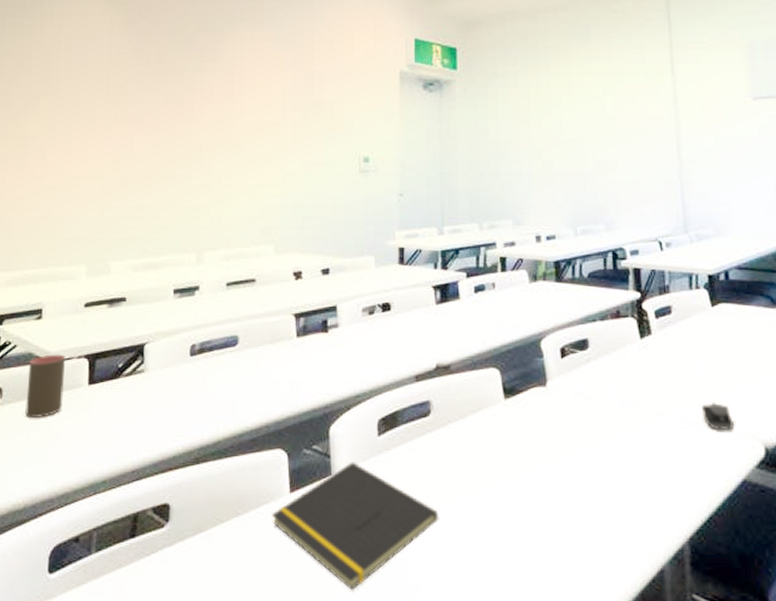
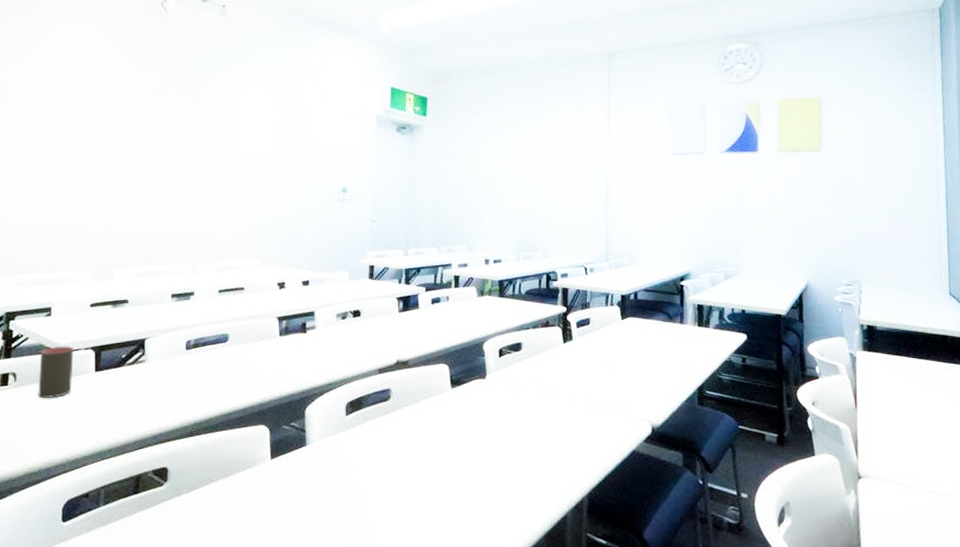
notepad: present [272,462,439,590] -> none [255,435,393,532]
computer mouse: present [701,403,734,430] -> none [606,393,630,414]

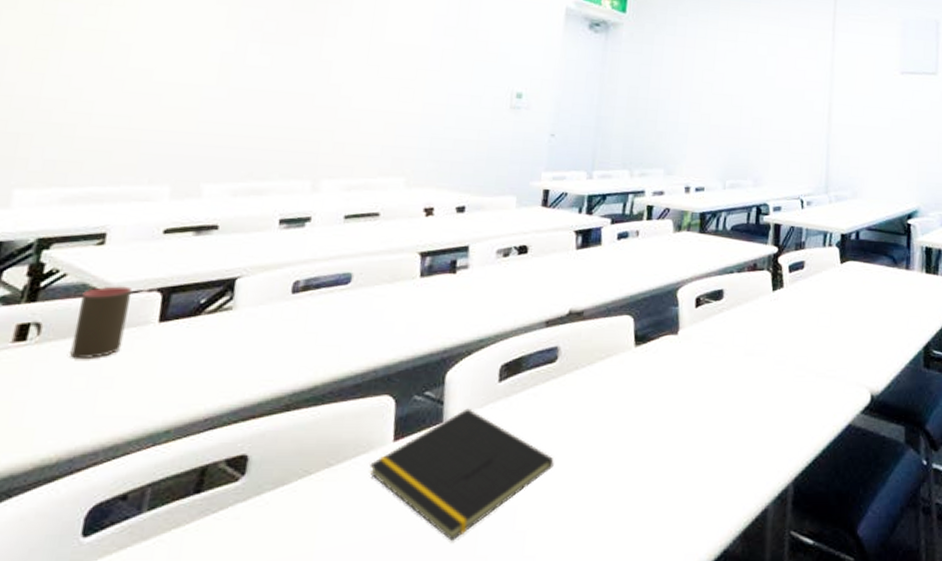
notepad: none [255,435,393,532] -> present [370,408,554,541]

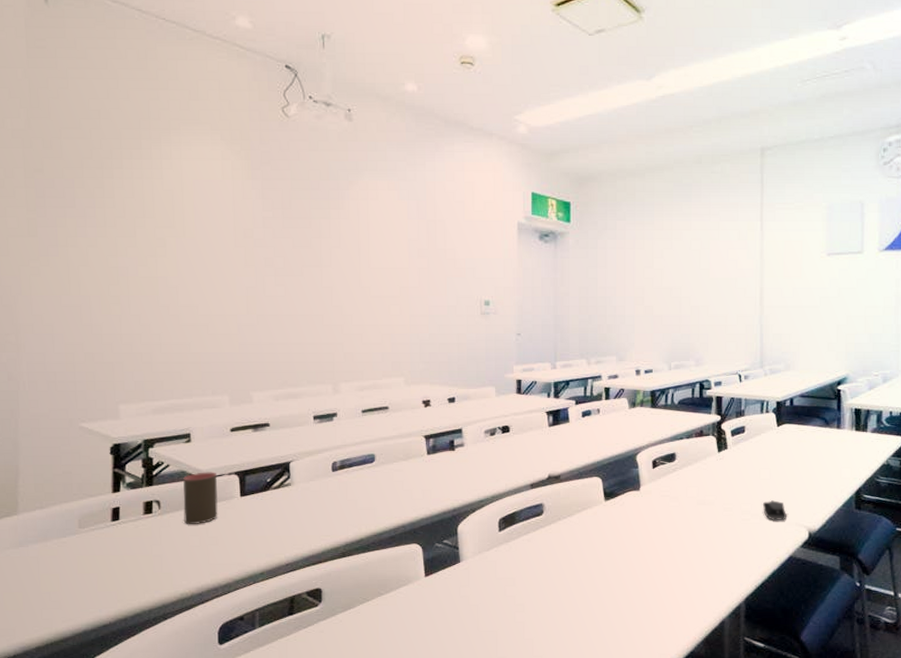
notepad: present [370,408,554,541] -> none [410,552,549,646]
computer mouse: none [819,353,847,378] -> present [762,500,786,520]

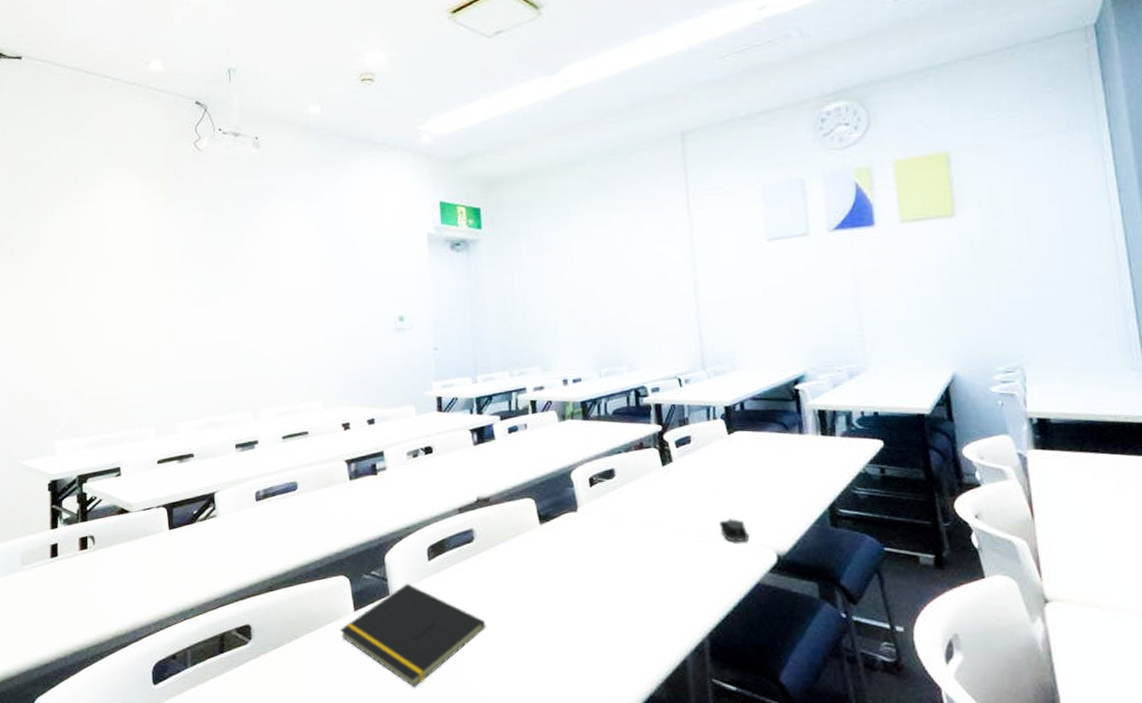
cup: present [183,472,218,524] -> none [115,505,148,559]
notepad: none [410,552,549,646] -> present [340,583,486,687]

